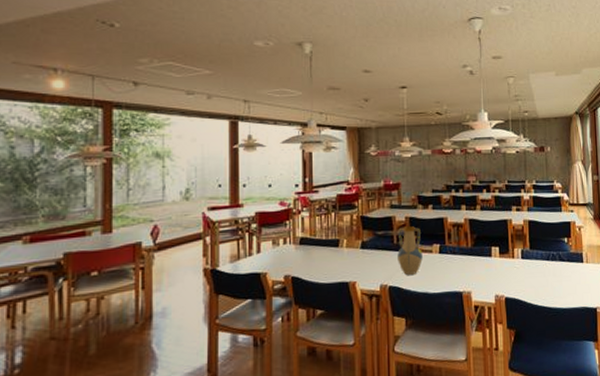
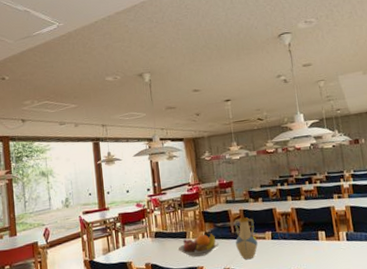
fruit bowl: none [327,242,378,270] -> present [177,233,219,257]

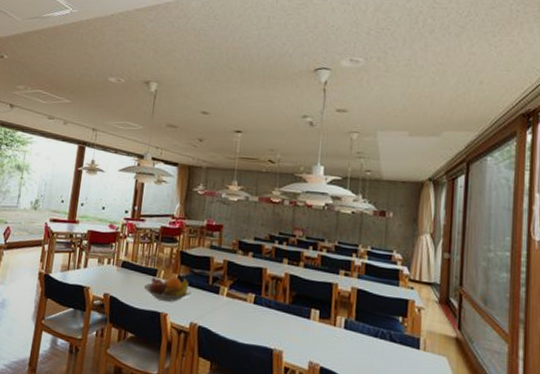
vase: present [234,217,258,259] -> none [210,269,238,320]

